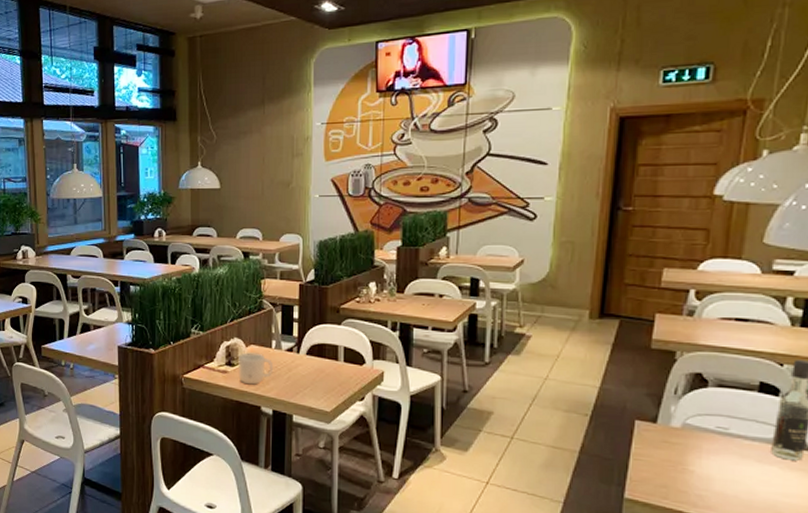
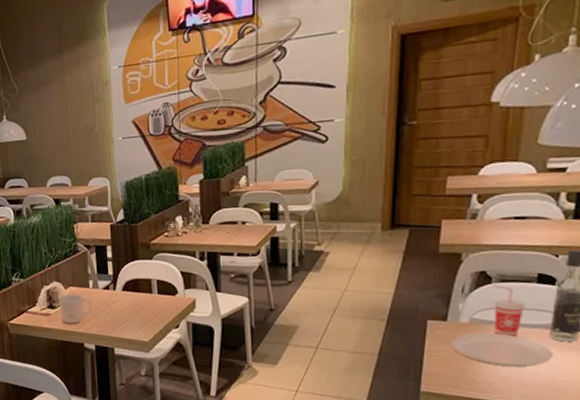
plate: none [660,439,774,483] -> present [450,332,553,367]
beverage cup: none [708,389,745,449] -> present [492,284,526,337]

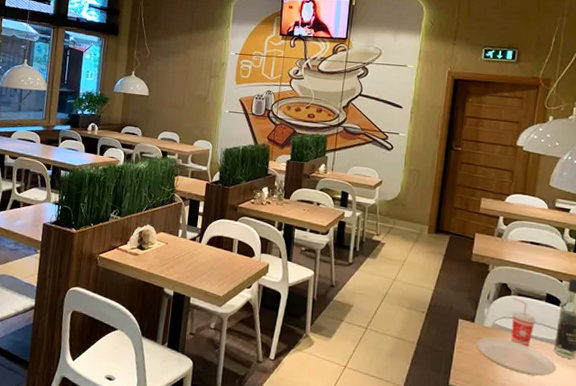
mug: present [58,294,93,324] -> none [147,238,179,268]

